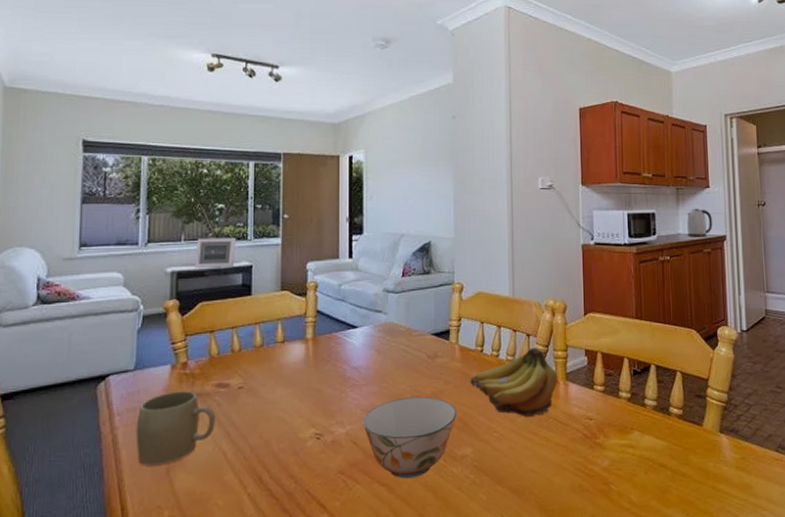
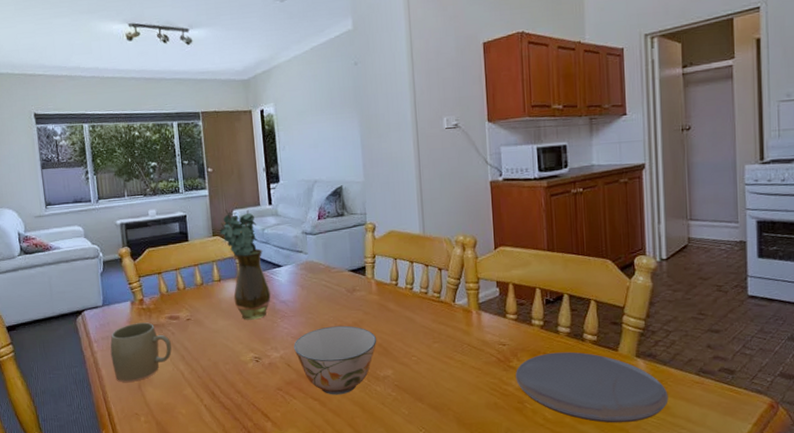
picture frame: present [195,237,237,267] -> none [137,191,171,219]
vase: none [289,261,341,389] -> present [219,209,271,320]
fruit: present [470,347,558,417] -> none [387,280,471,343]
plate: none [602,427,751,506] -> present [515,352,668,423]
kettle: present [687,209,712,237] -> none [601,138,630,168]

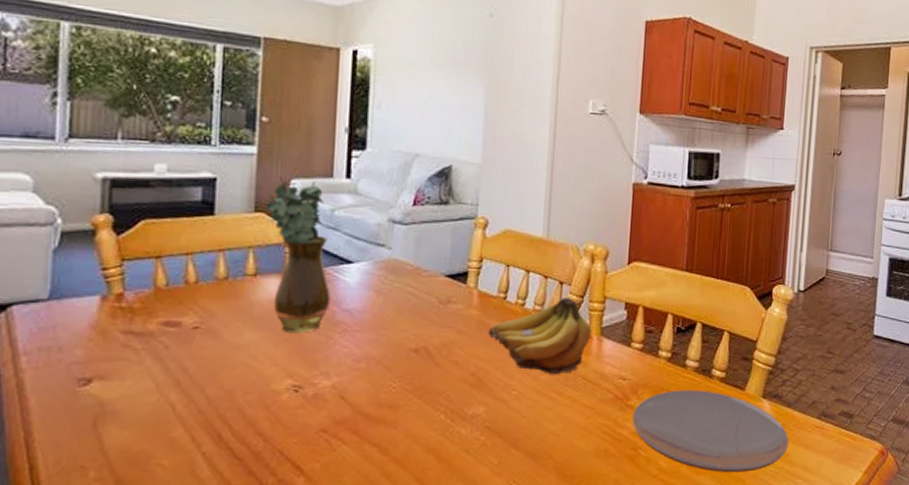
mug: present [110,322,172,382] -> none [50,329,161,418]
soup bowl: present [294,325,377,395] -> none [353,347,470,439]
fruit: none [387,280,471,343] -> present [488,297,592,374]

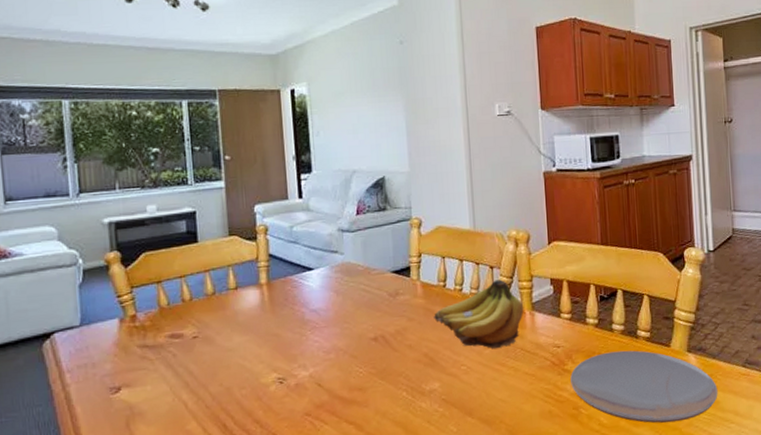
vase: present [265,177,331,333] -> none [237,204,299,335]

